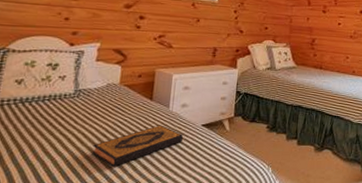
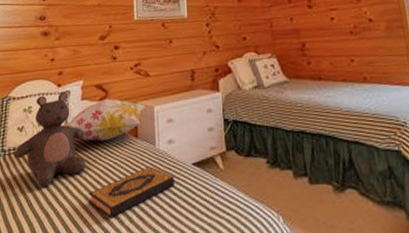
teddy bear: none [7,51,96,138] -> present [13,91,86,188]
decorative pillow: none [74,63,166,101] -> present [65,99,147,142]

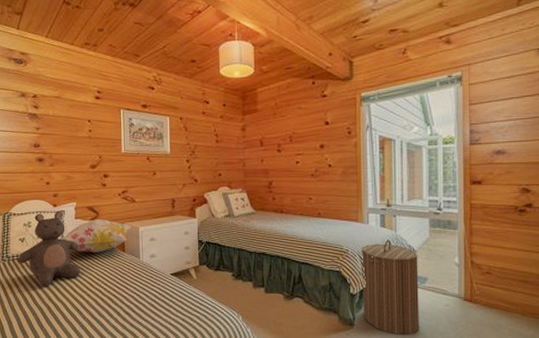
hardback book: present [89,166,174,218] -> none [83,274,155,312]

